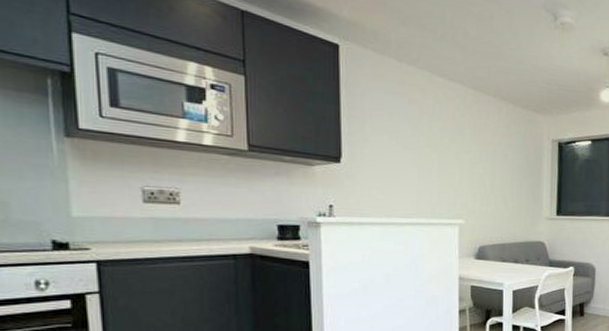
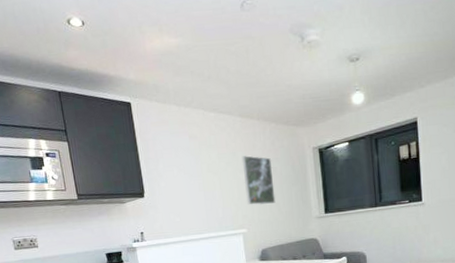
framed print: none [468,135,504,195] -> present [241,155,276,205]

